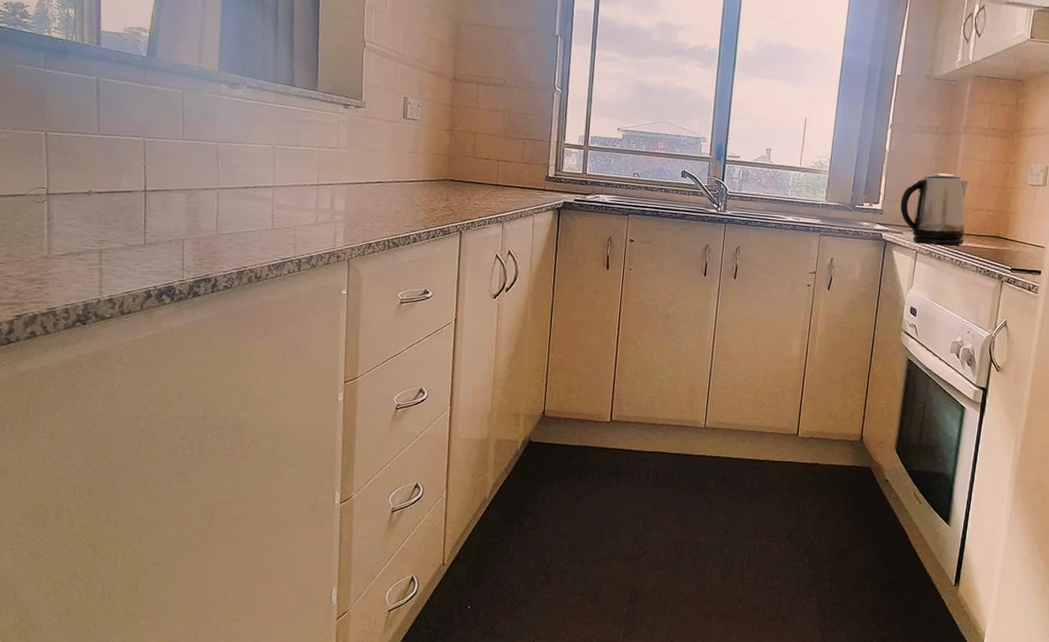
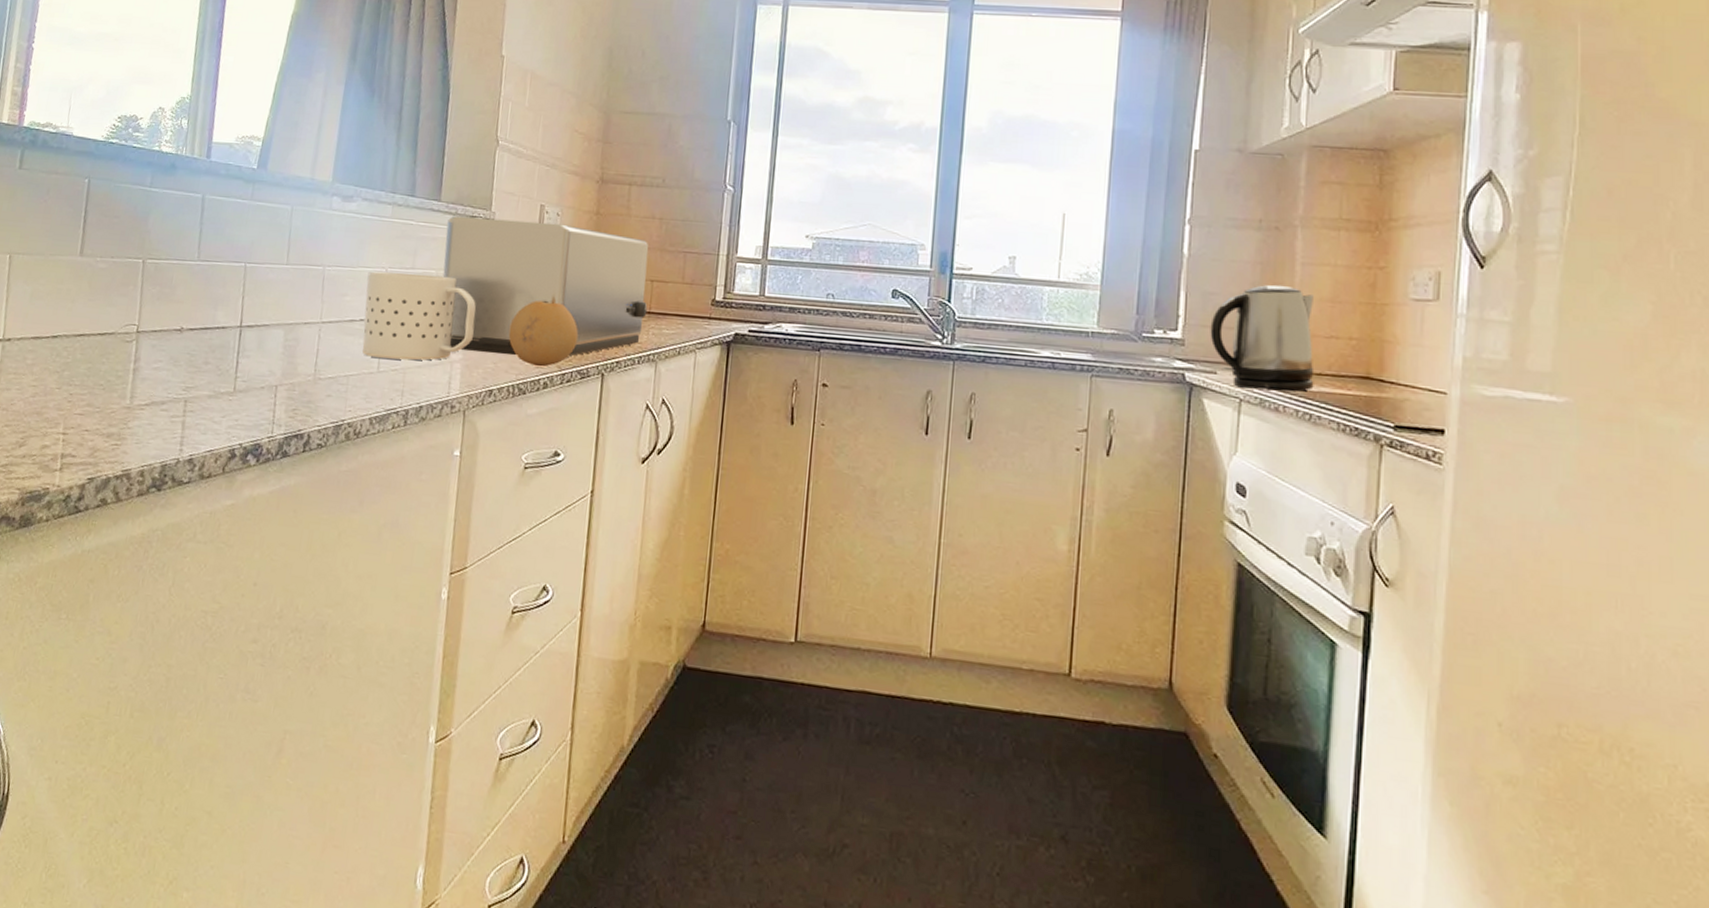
mug: none [256,147,354,220] -> present [362,271,477,361]
toaster: none [323,103,495,218] -> present [442,216,649,357]
fruit: none [382,173,440,226] -> present [508,300,579,367]

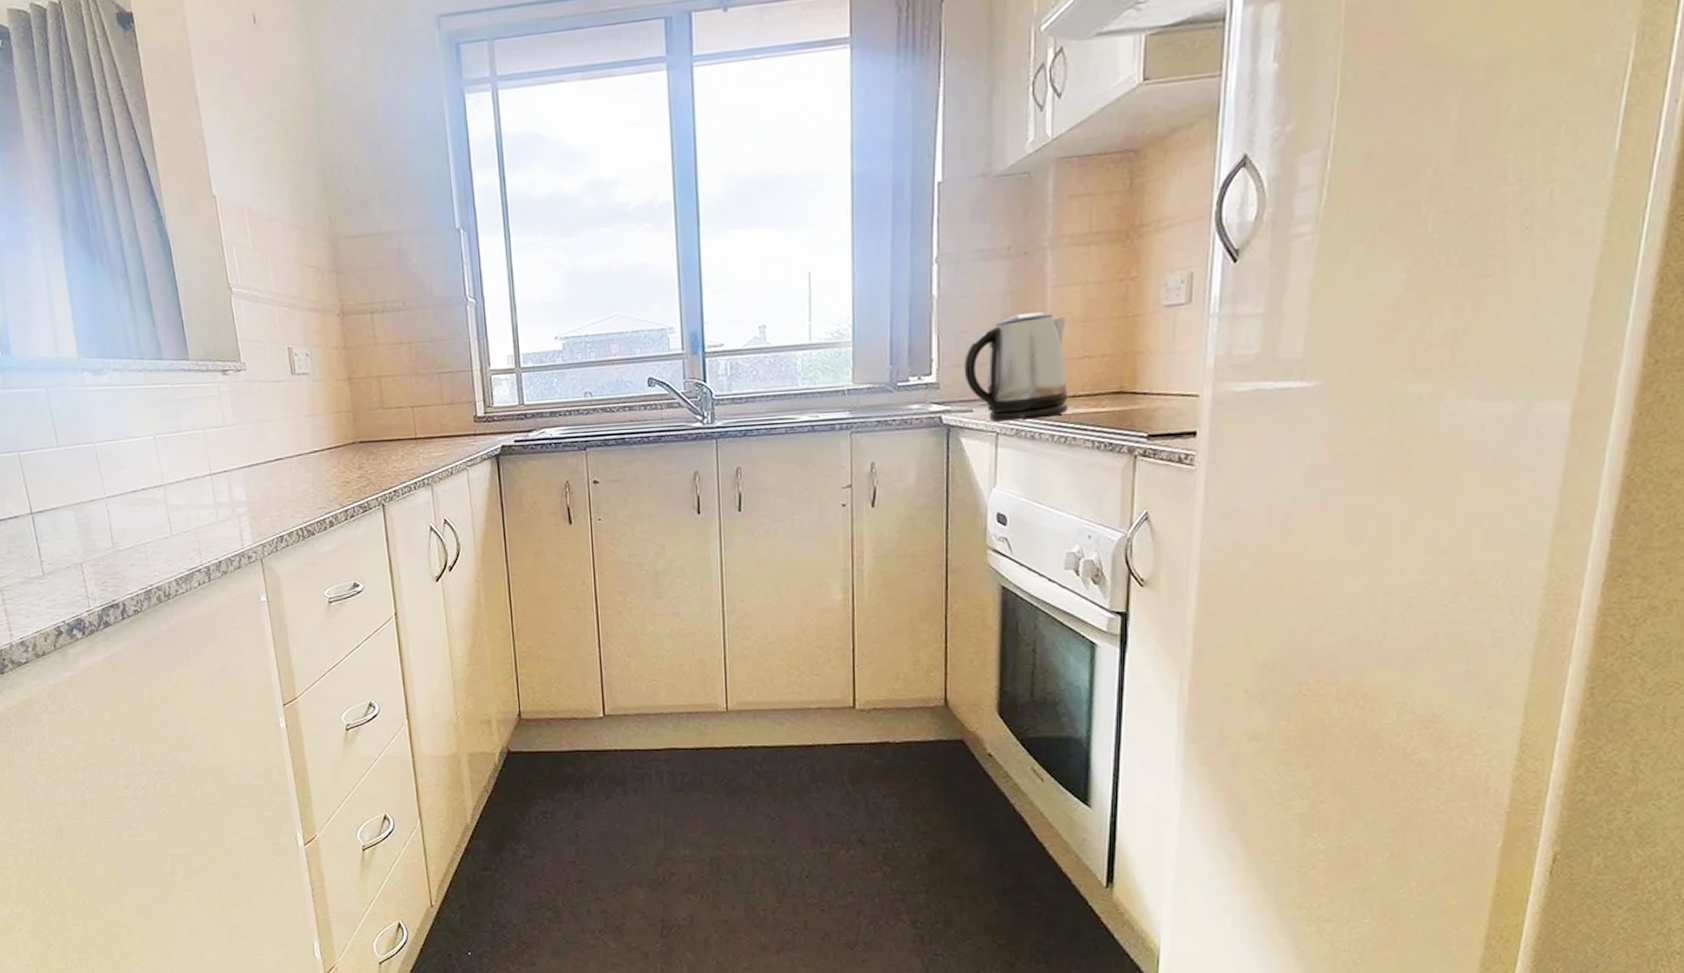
mug: present [362,271,477,361] -> none [137,433,254,523]
toaster: present [442,216,649,357] -> none [201,363,414,502]
fruit: present [508,300,579,367] -> none [285,442,353,508]

